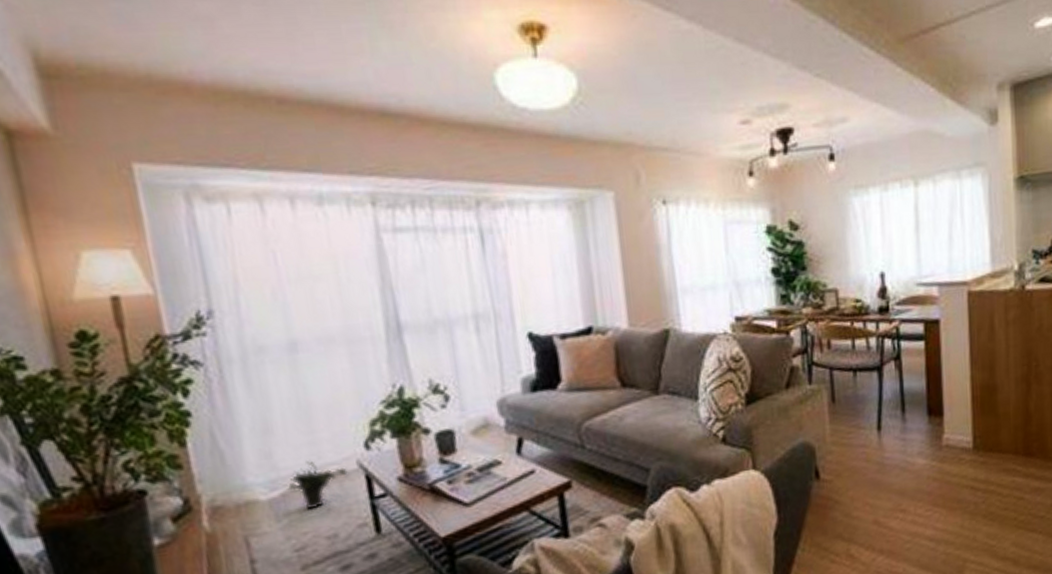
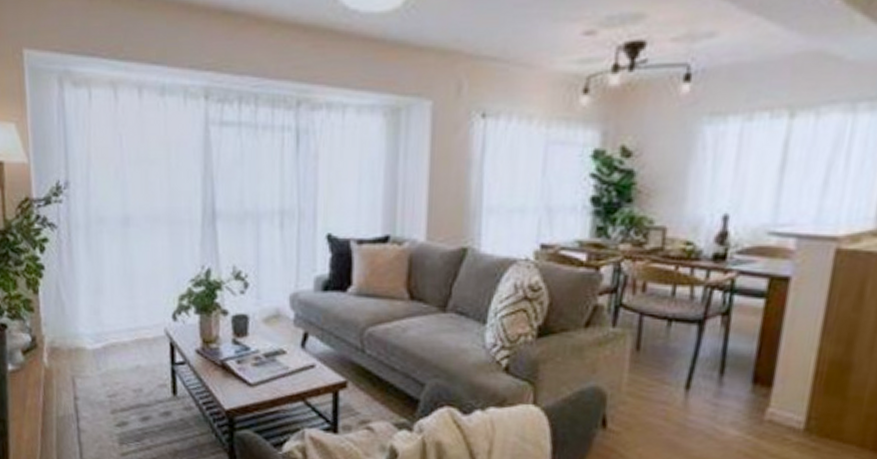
potted plant: present [287,460,348,510] -> none [108,322,156,364]

